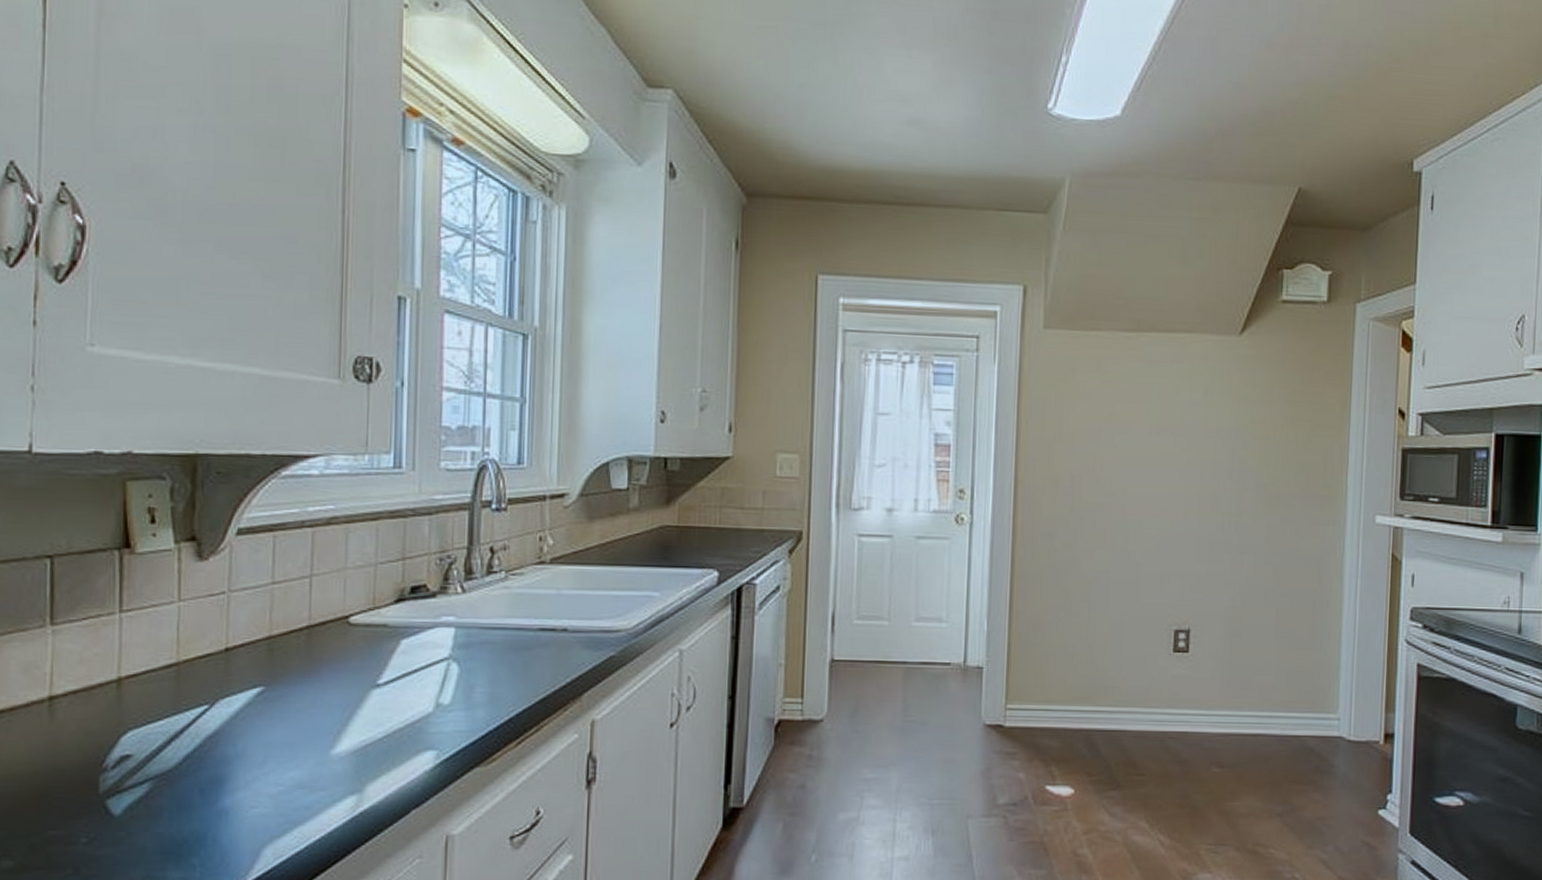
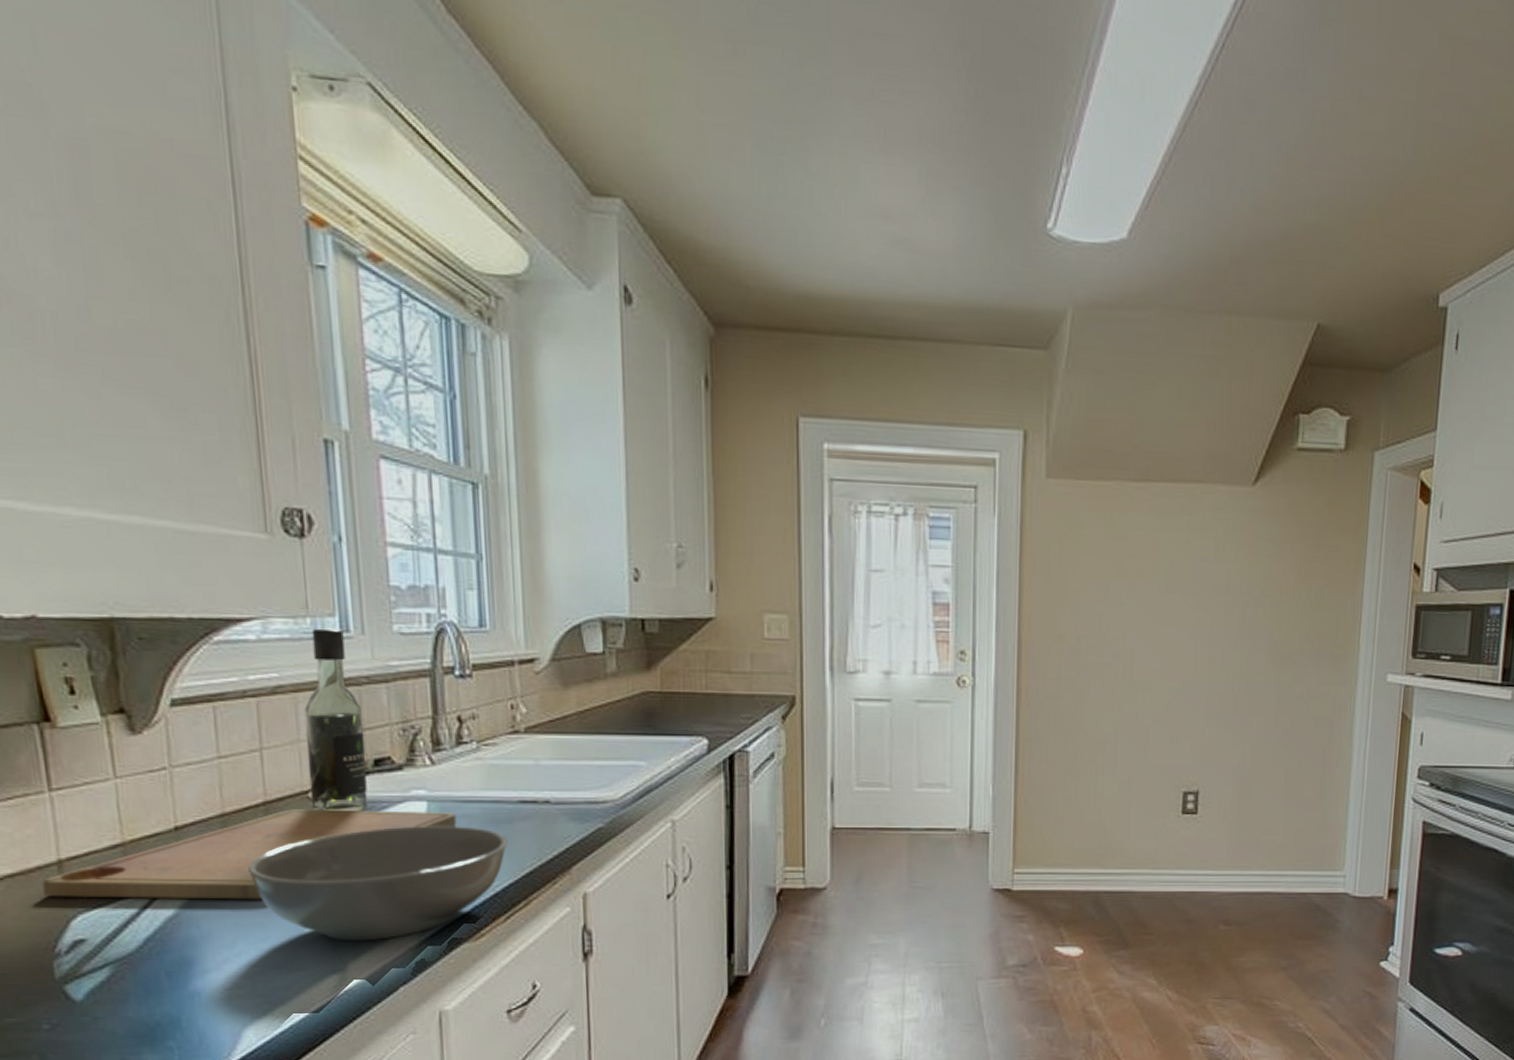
cutting board: none [101,633,481,720] -> present [42,809,457,900]
bowl: none [286,651,526,763] -> present [248,826,508,941]
bottle: none [350,464,406,636] -> present [303,628,368,811]

